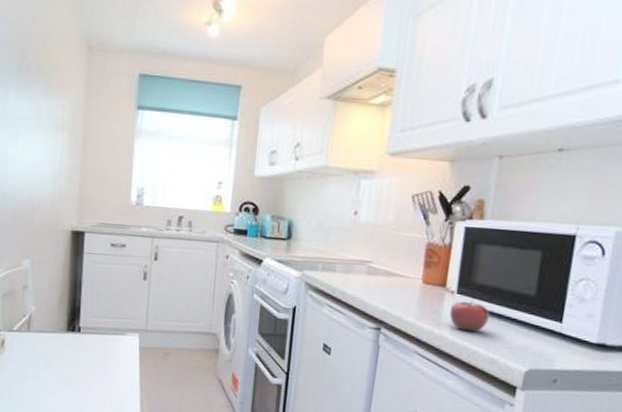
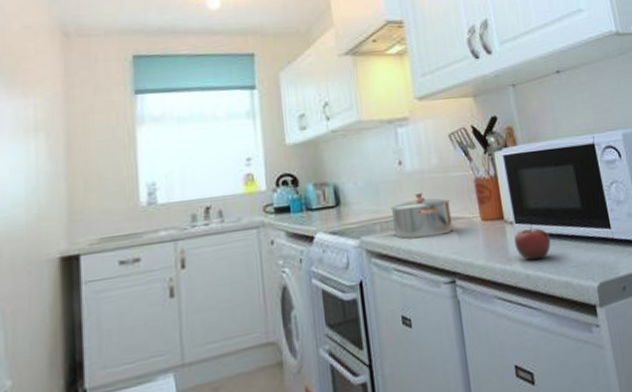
cooking pot: none [334,243,397,287] -> present [390,192,453,240]

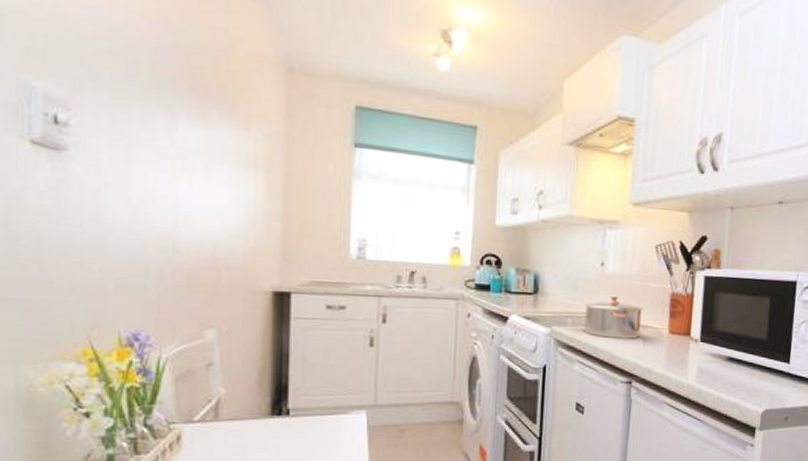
fruit: present [514,224,551,261] -> none [694,346,730,379]

